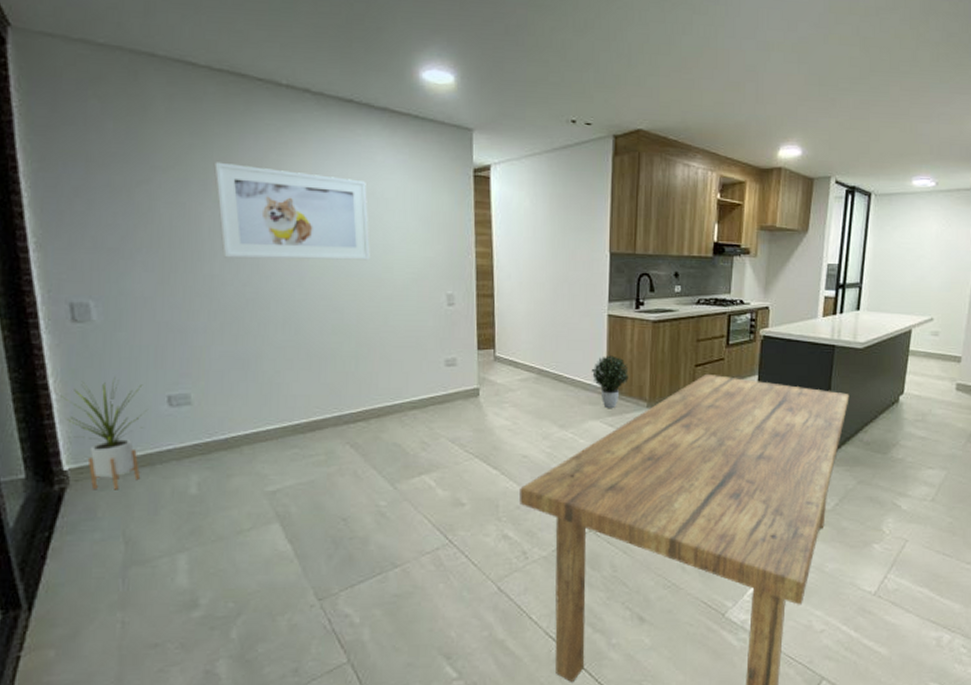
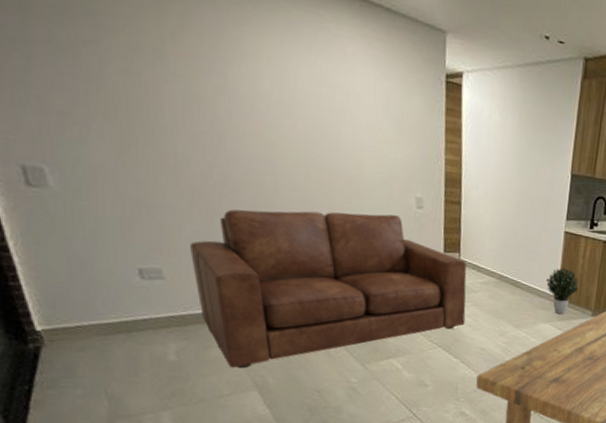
house plant: present [60,376,147,490] -> none [23,245,118,352]
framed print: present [214,162,370,261] -> none [171,30,341,156]
sofa: none [219,315,504,498] -> present [190,209,467,369]

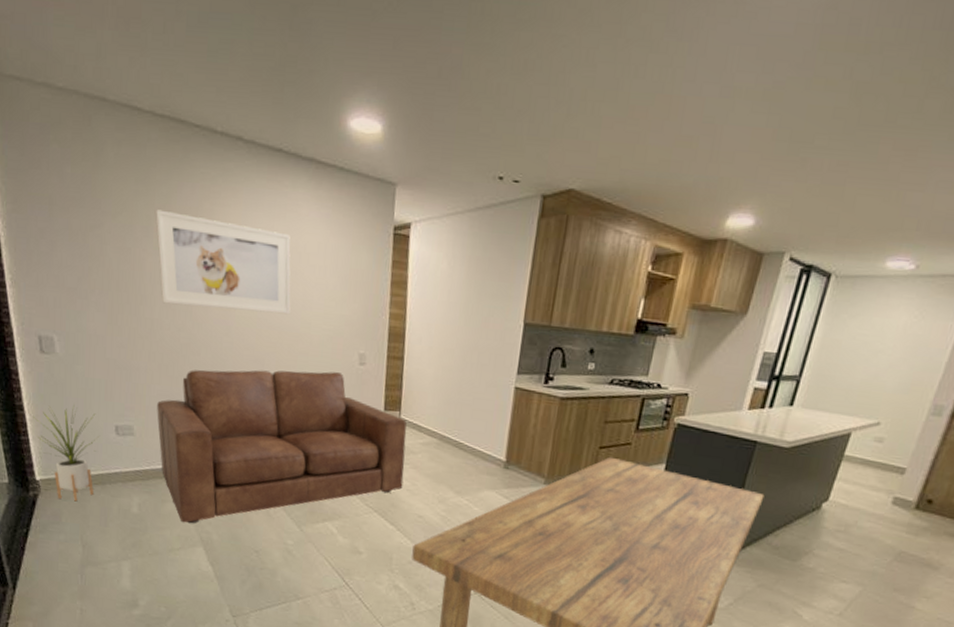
house plant: none [23,245,118,352] -> present [33,404,99,502]
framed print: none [171,30,341,156] -> present [156,209,291,315]
potted plant: present [545,268,579,314] -> none [492,428,530,481]

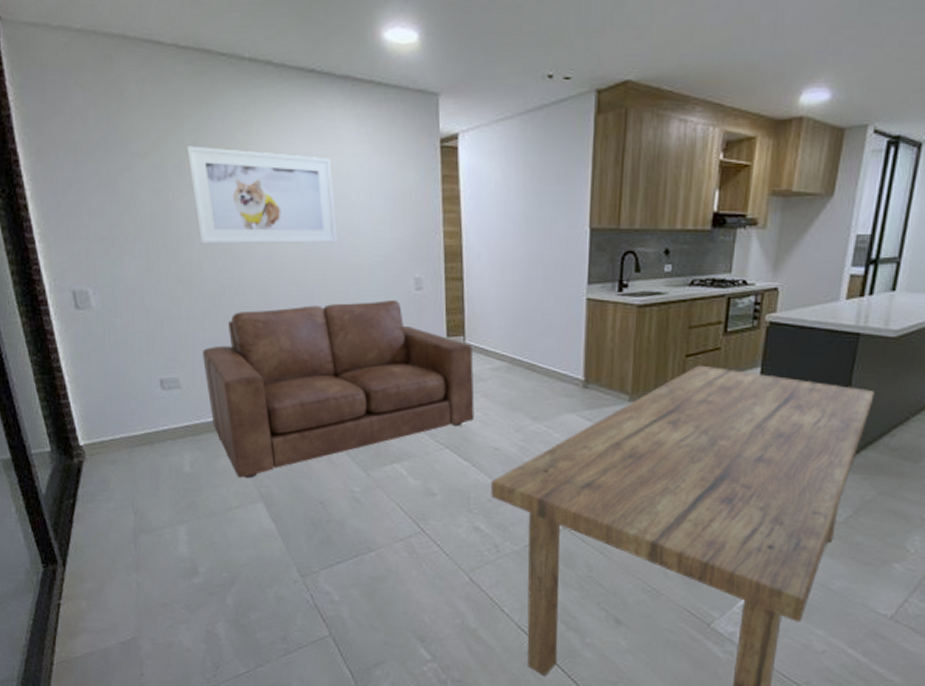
house plant: present [33,404,99,502] -> none [72,360,144,465]

